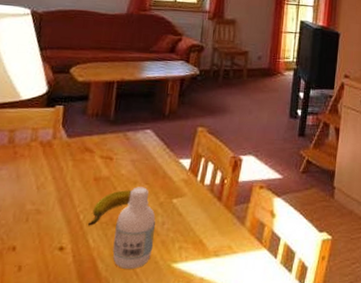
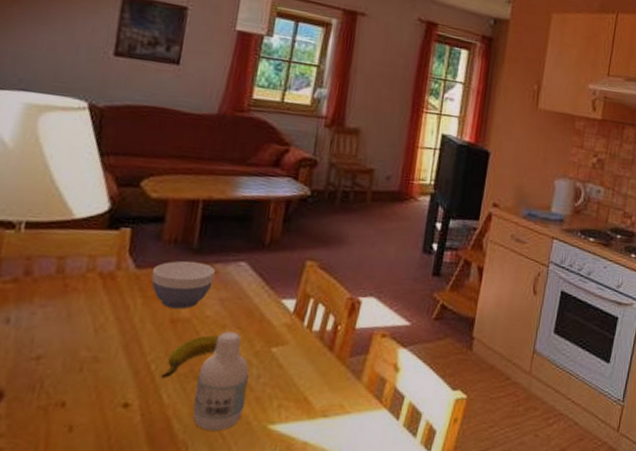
bowl: none [79,130,127,170] -> present [151,261,215,309]

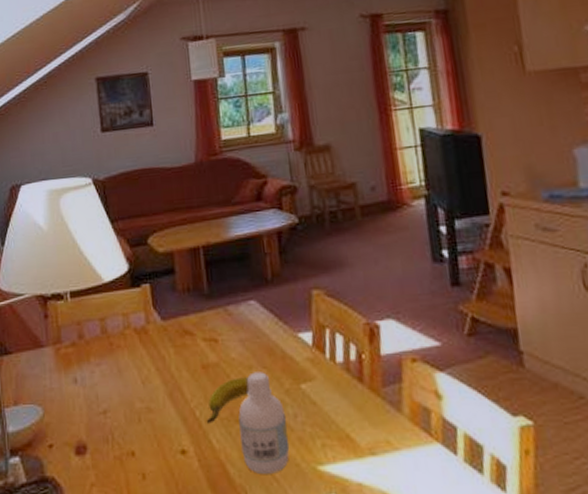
bowl: present [151,261,215,309] -> none [175,306,230,355]

